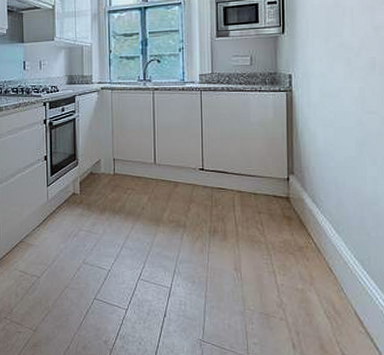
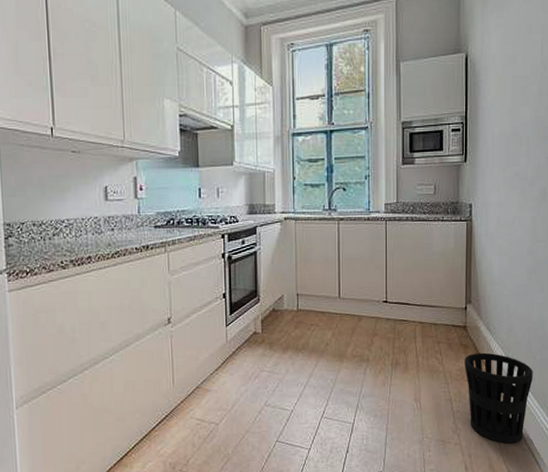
wastebasket: none [288,225,368,325] -> present [465,352,533,444]

